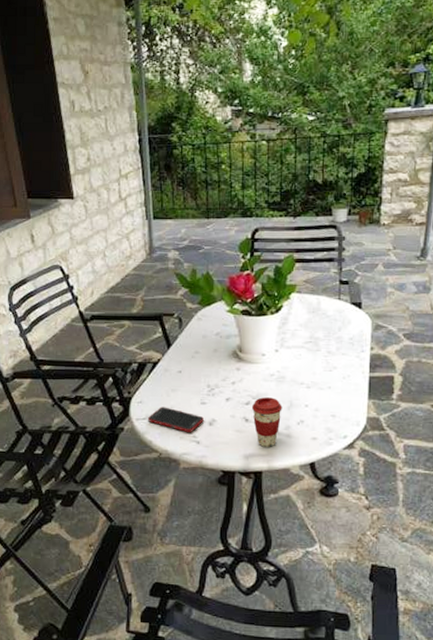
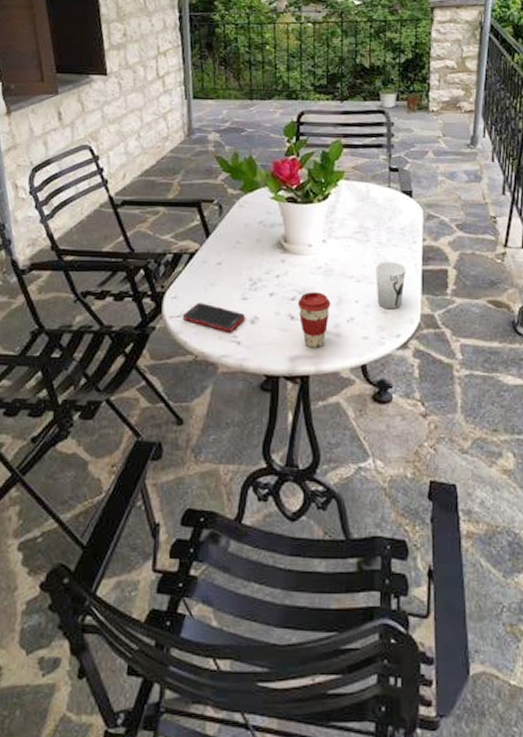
cup: none [325,369,354,413] -> present [376,262,406,310]

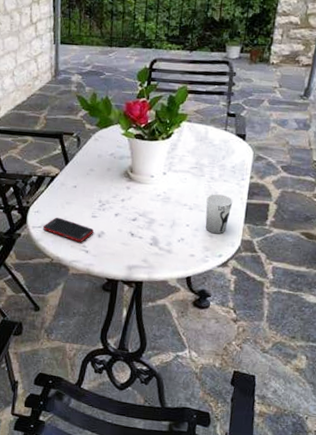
coffee cup: present [297,292,331,348] -> none [137,215,166,260]

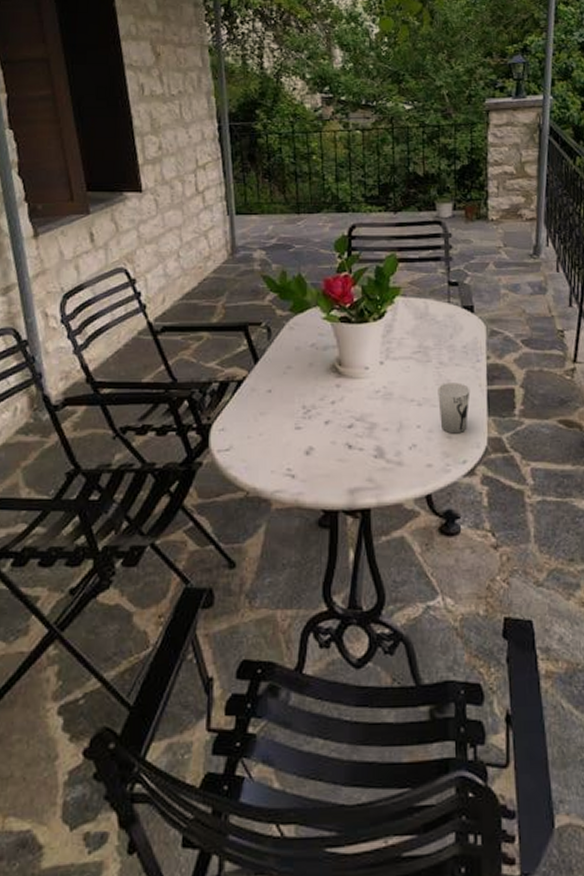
cell phone: present [42,217,94,243] -> none [231,434,299,466]

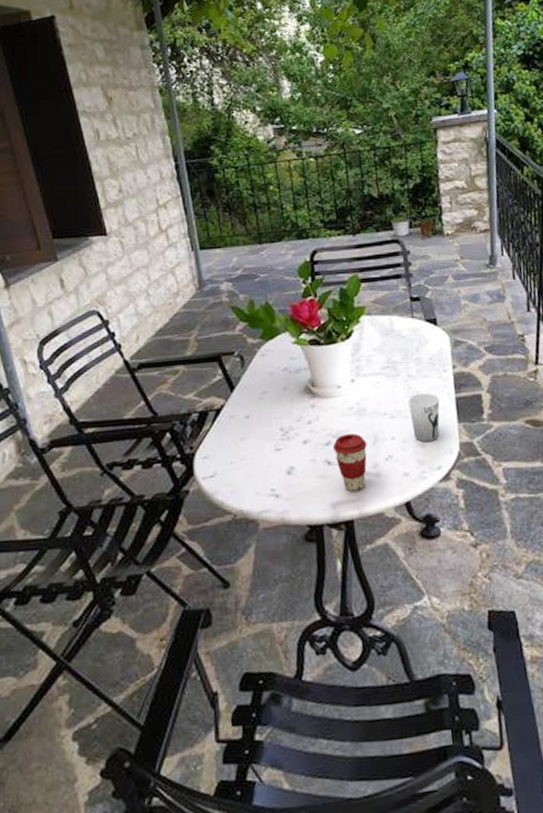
coffee cup: none [355,418,391,478] -> present [332,433,367,492]

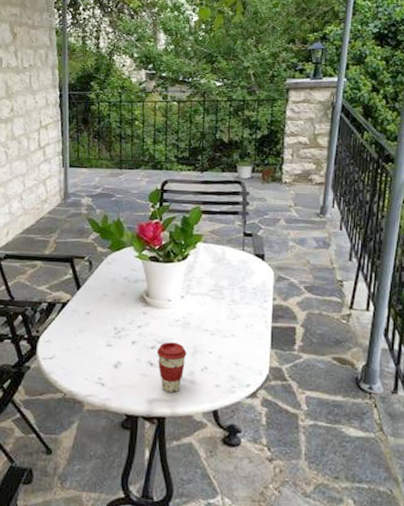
cup: present [408,393,440,442] -> none [228,317,257,362]

